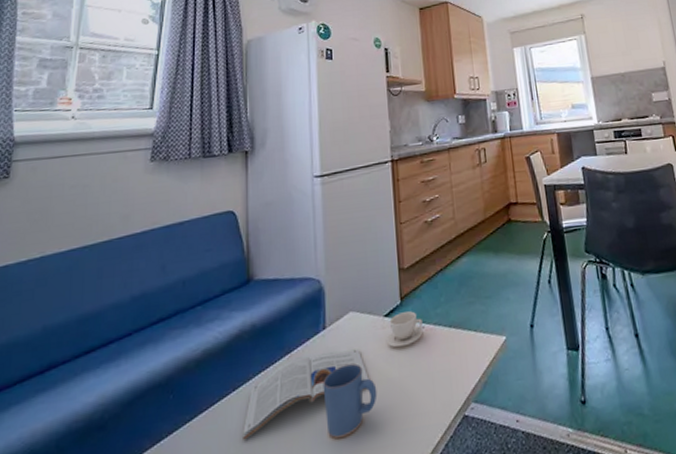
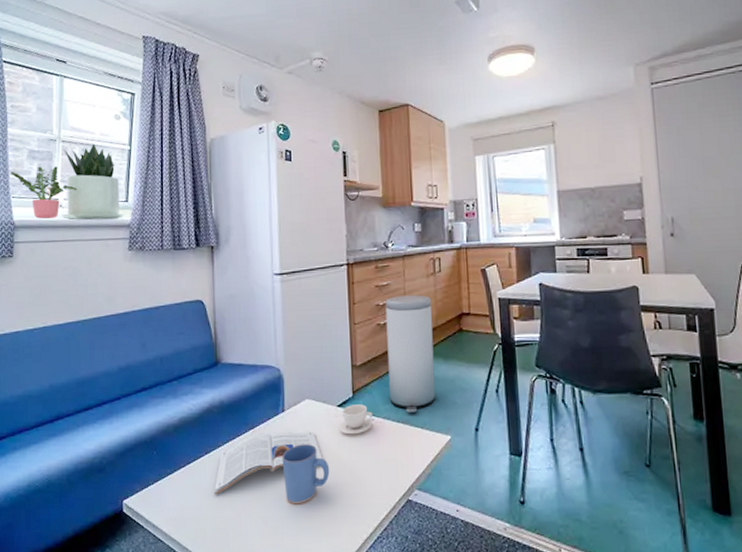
potted plant: none [15,74,95,133] -> present [11,166,78,220]
planter: none [73,49,148,133] -> present [62,143,125,221]
pedal bin: none [432,187,488,315] -> present [385,295,436,413]

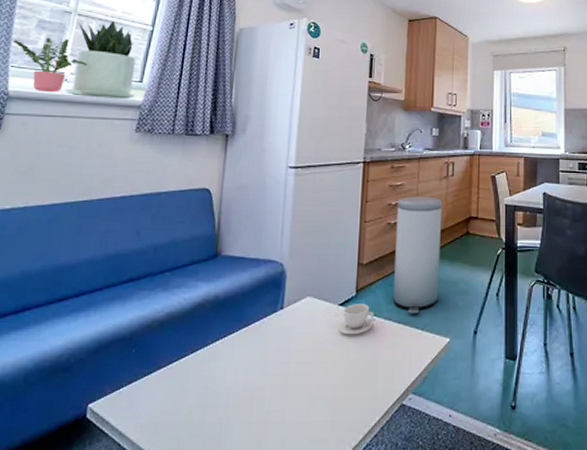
magazine: present [214,432,323,495] -> none [196,331,318,399]
mug: present [282,444,330,505] -> none [274,344,325,409]

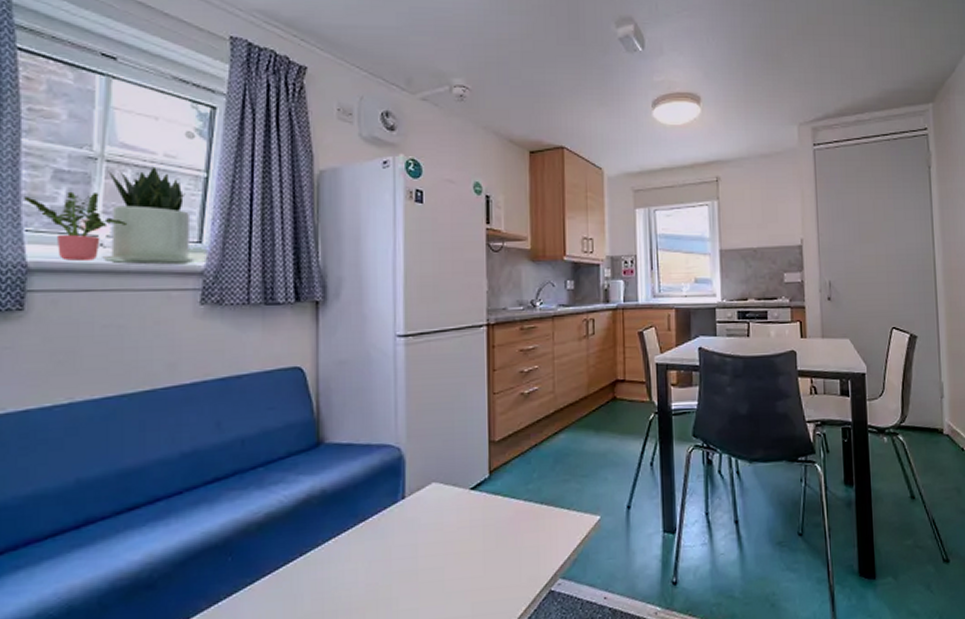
teacup: present [338,304,374,335] -> none [471,485,512,522]
pedal bin: present [392,196,443,313] -> none [530,360,585,492]

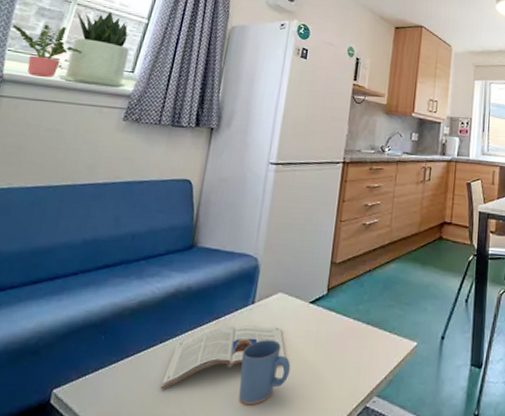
magazine: none [310,520,451,605] -> present [161,324,286,390]
mug: none [400,535,459,608] -> present [238,340,291,405]

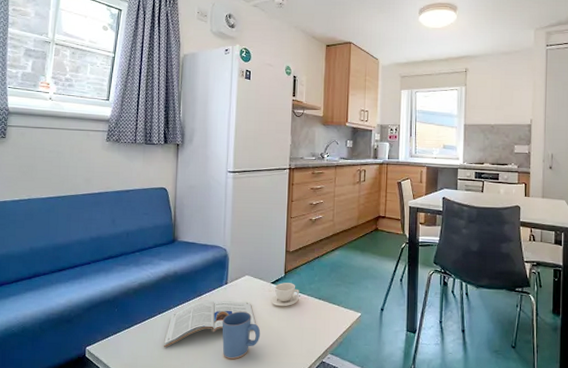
potted plant: present [12,24,83,78] -> none [8,63,66,109]
planter: present [58,11,129,89] -> none [51,48,105,115]
teacup: none [307,302,344,334] -> present [271,282,299,307]

